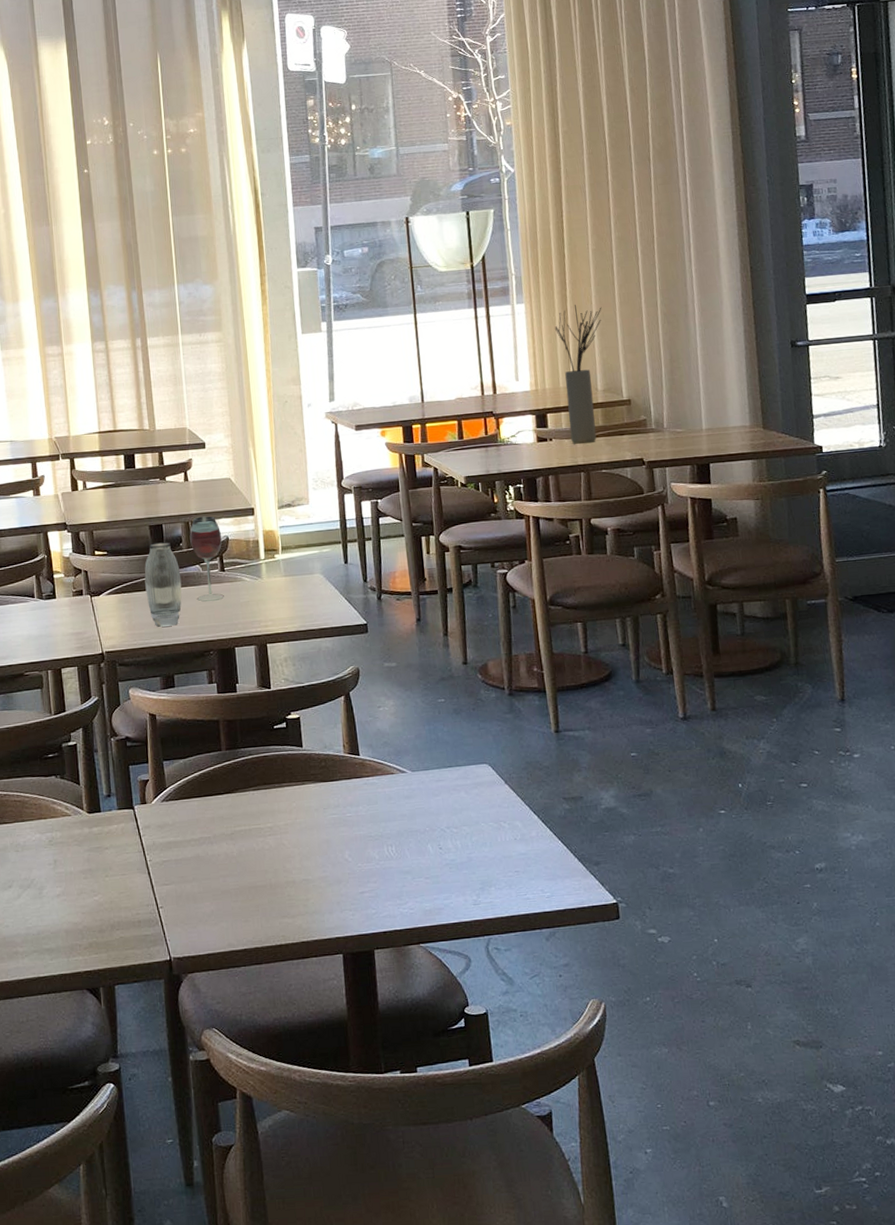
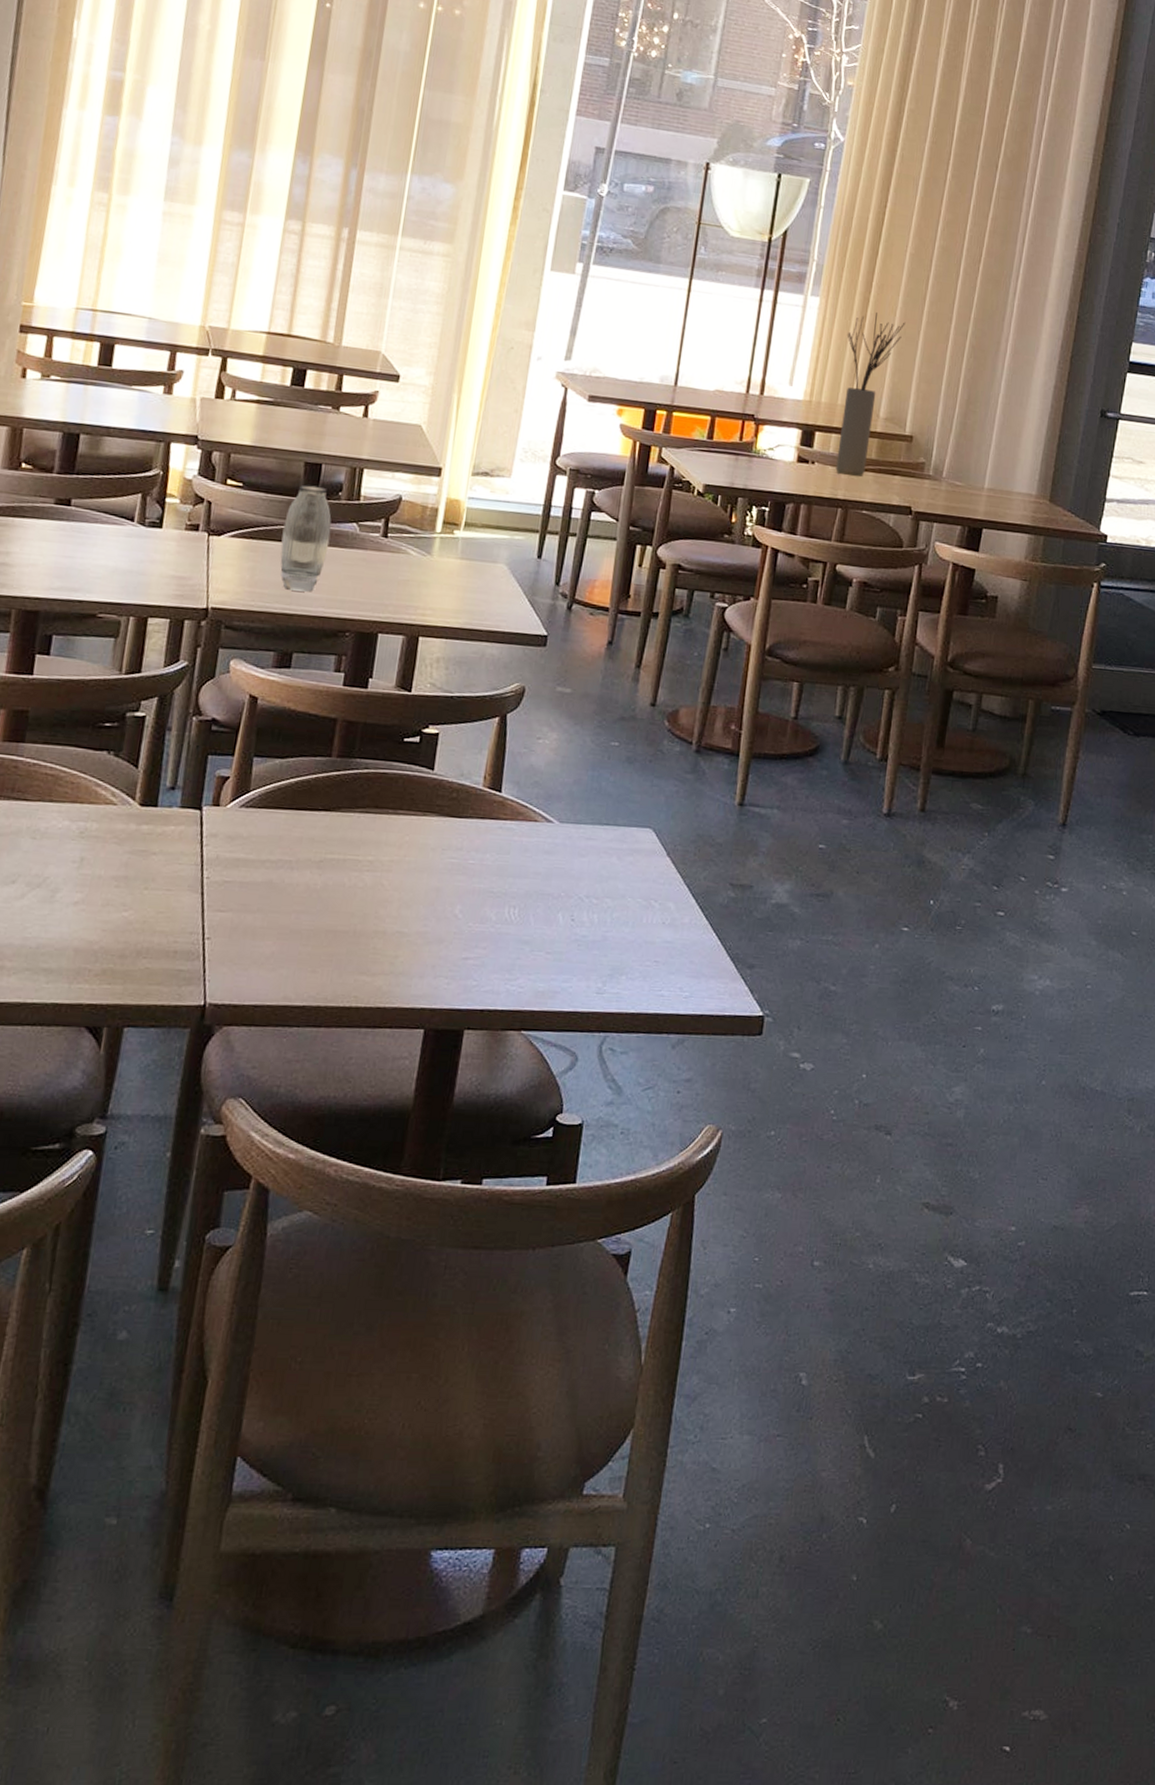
wineglass: present [190,516,224,602] -> none [345,464,394,573]

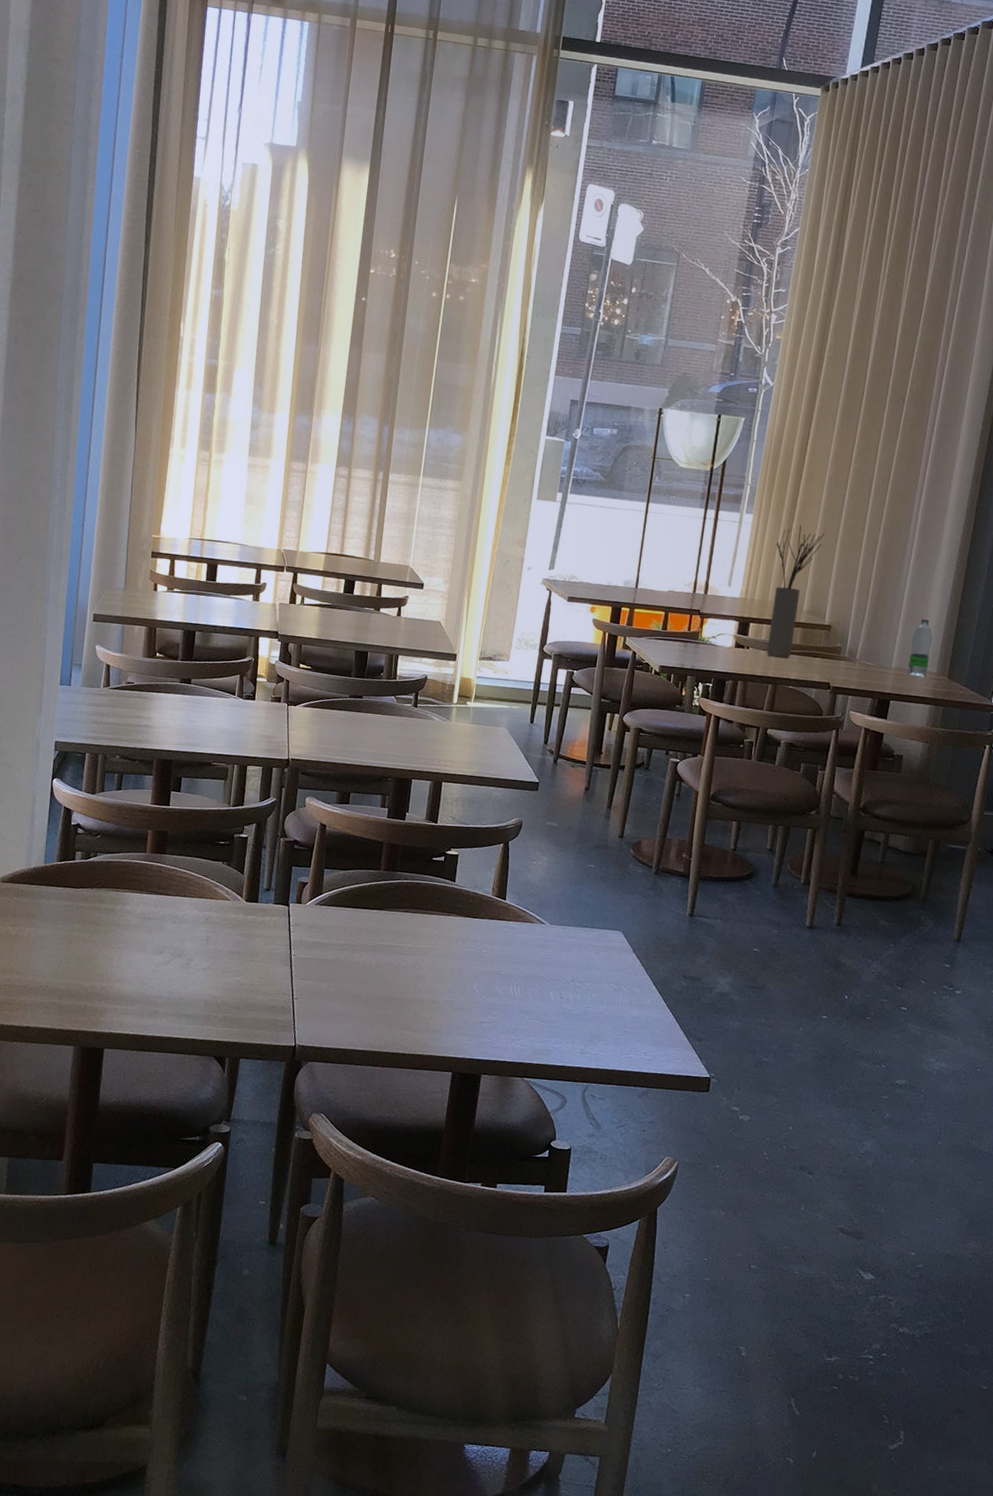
vase: present [280,485,332,592] -> none [339,667,376,748]
bottle: none [1002,430,1032,501] -> present [907,619,933,678]

